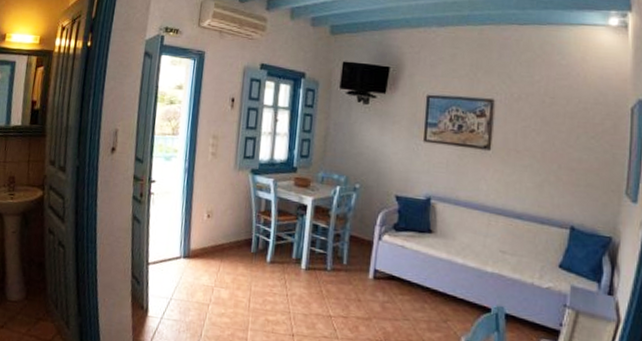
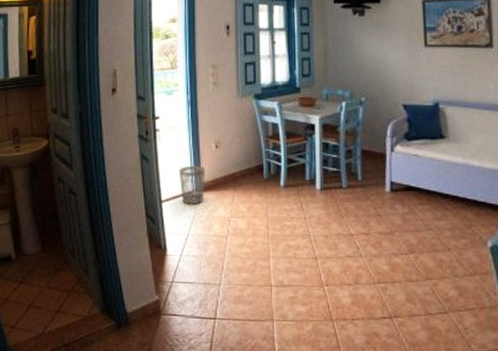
wastebasket: none [168,231,195,271] -> present [179,165,205,205]

